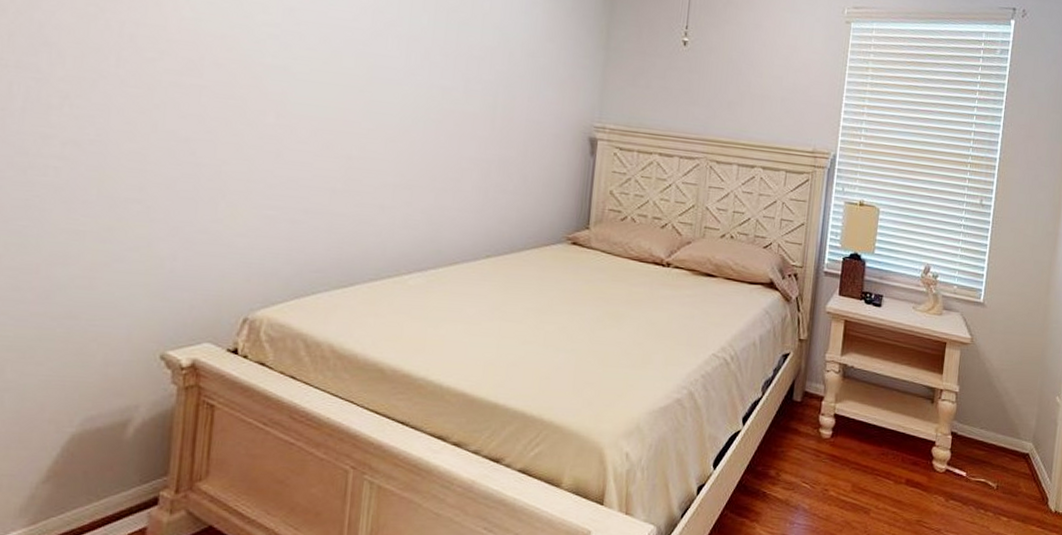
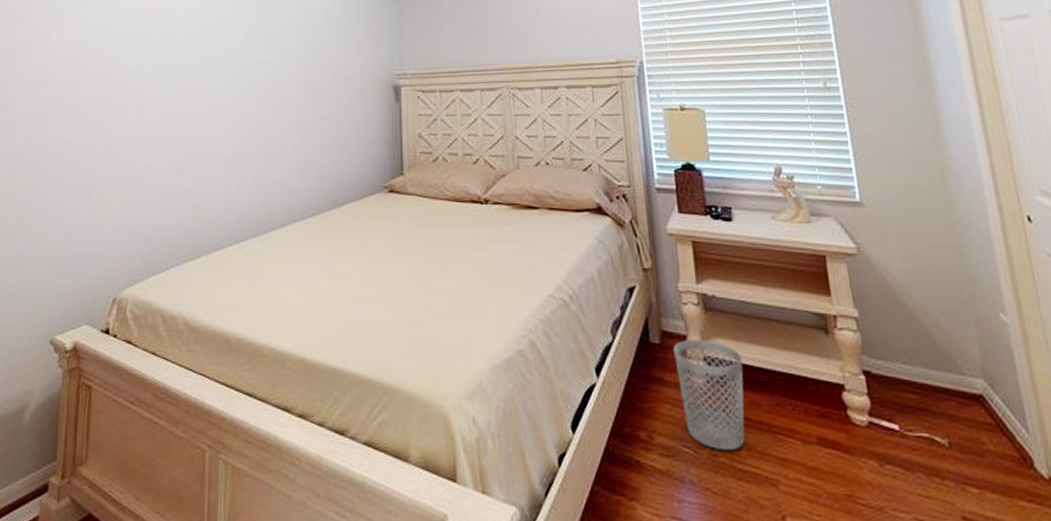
wastebasket: none [808,400,864,487] -> present [673,340,745,451]

